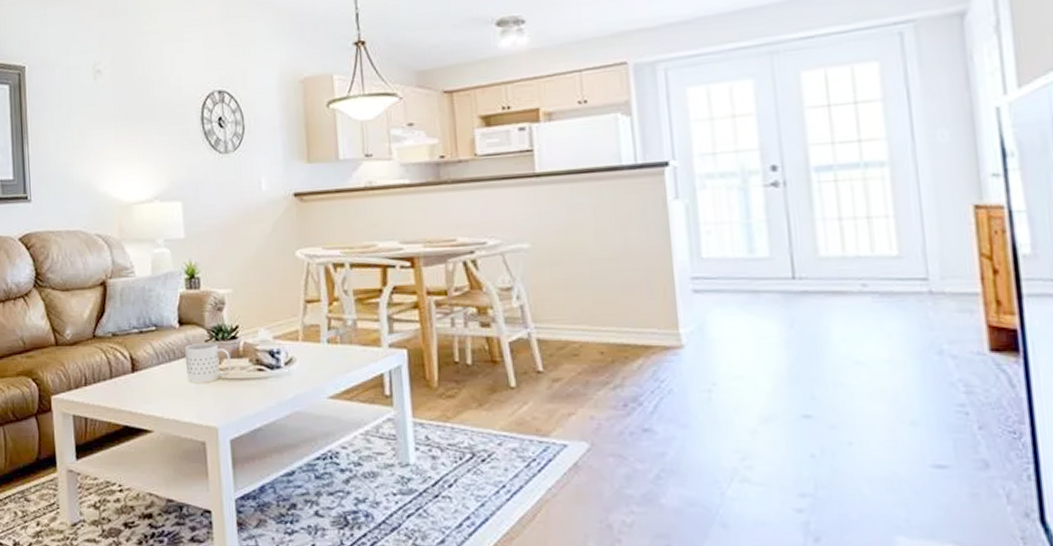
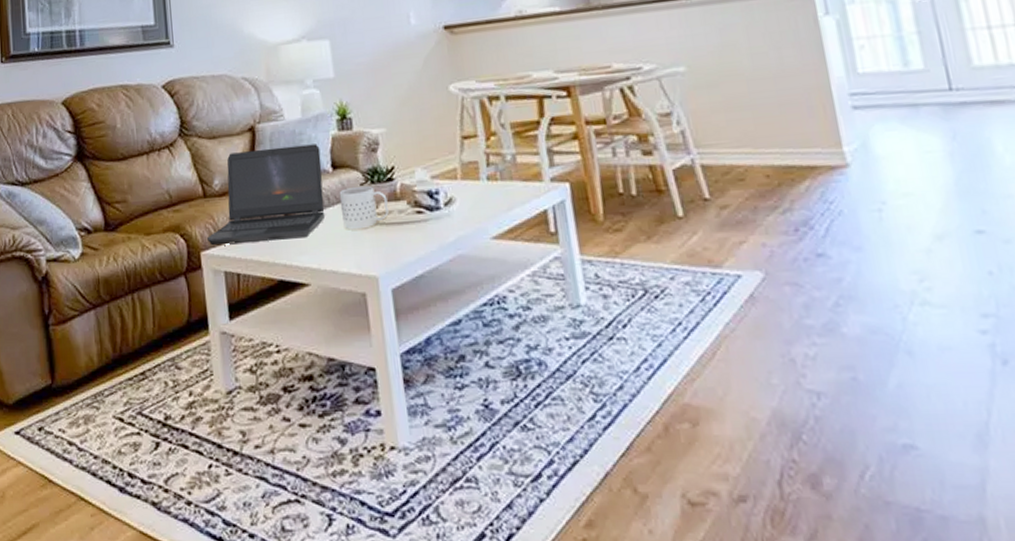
laptop computer: none [58,300,171,391] -> present [207,144,326,246]

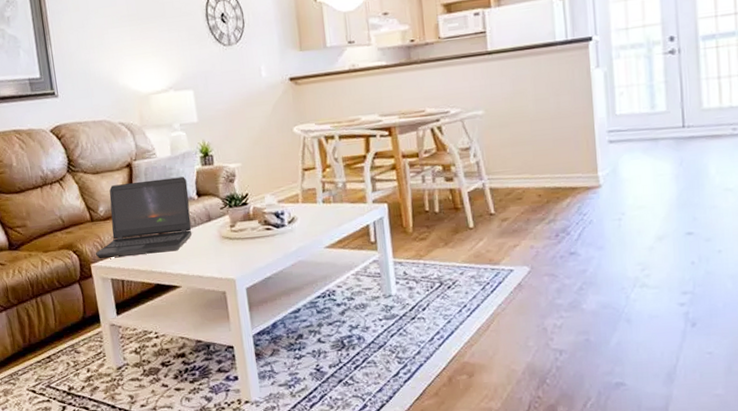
mug: present [339,185,389,230] -> none [203,209,244,244]

